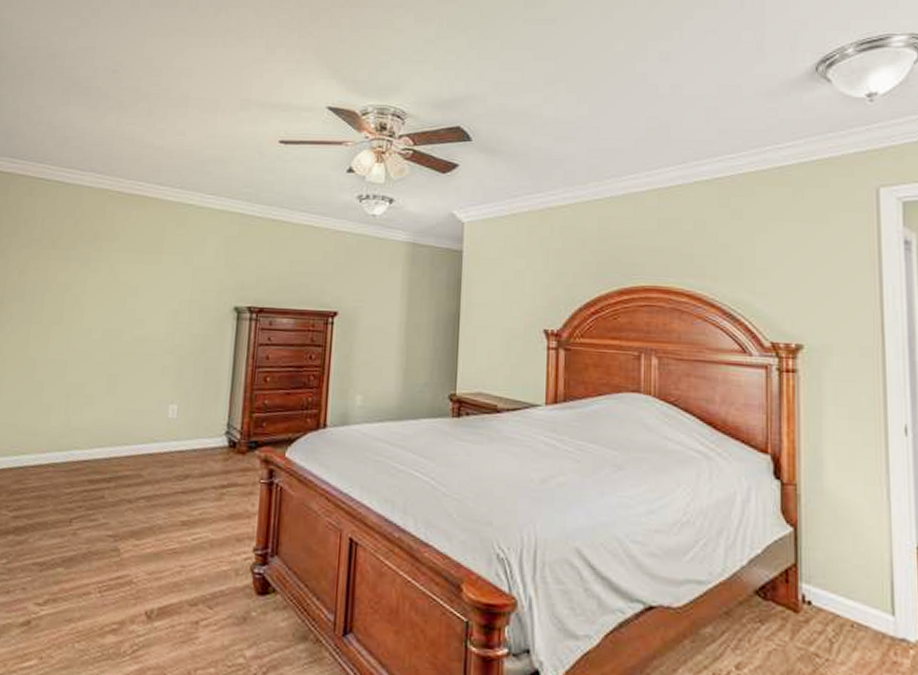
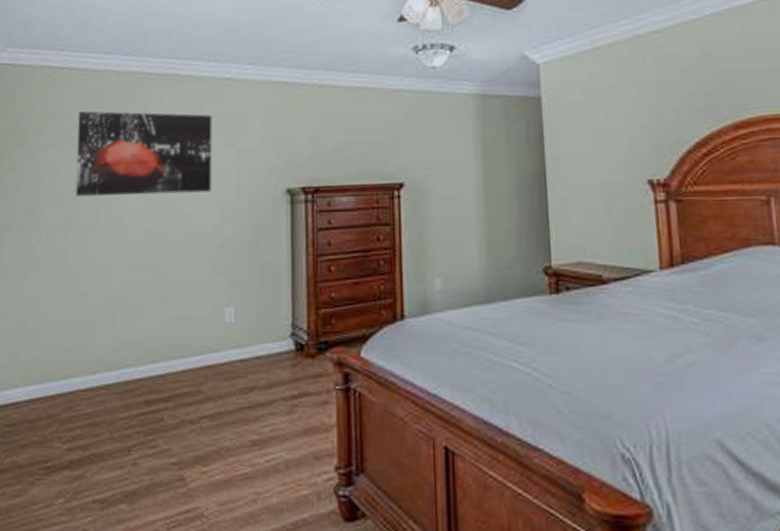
wall art: none [41,219,174,303] -> present [76,111,212,197]

